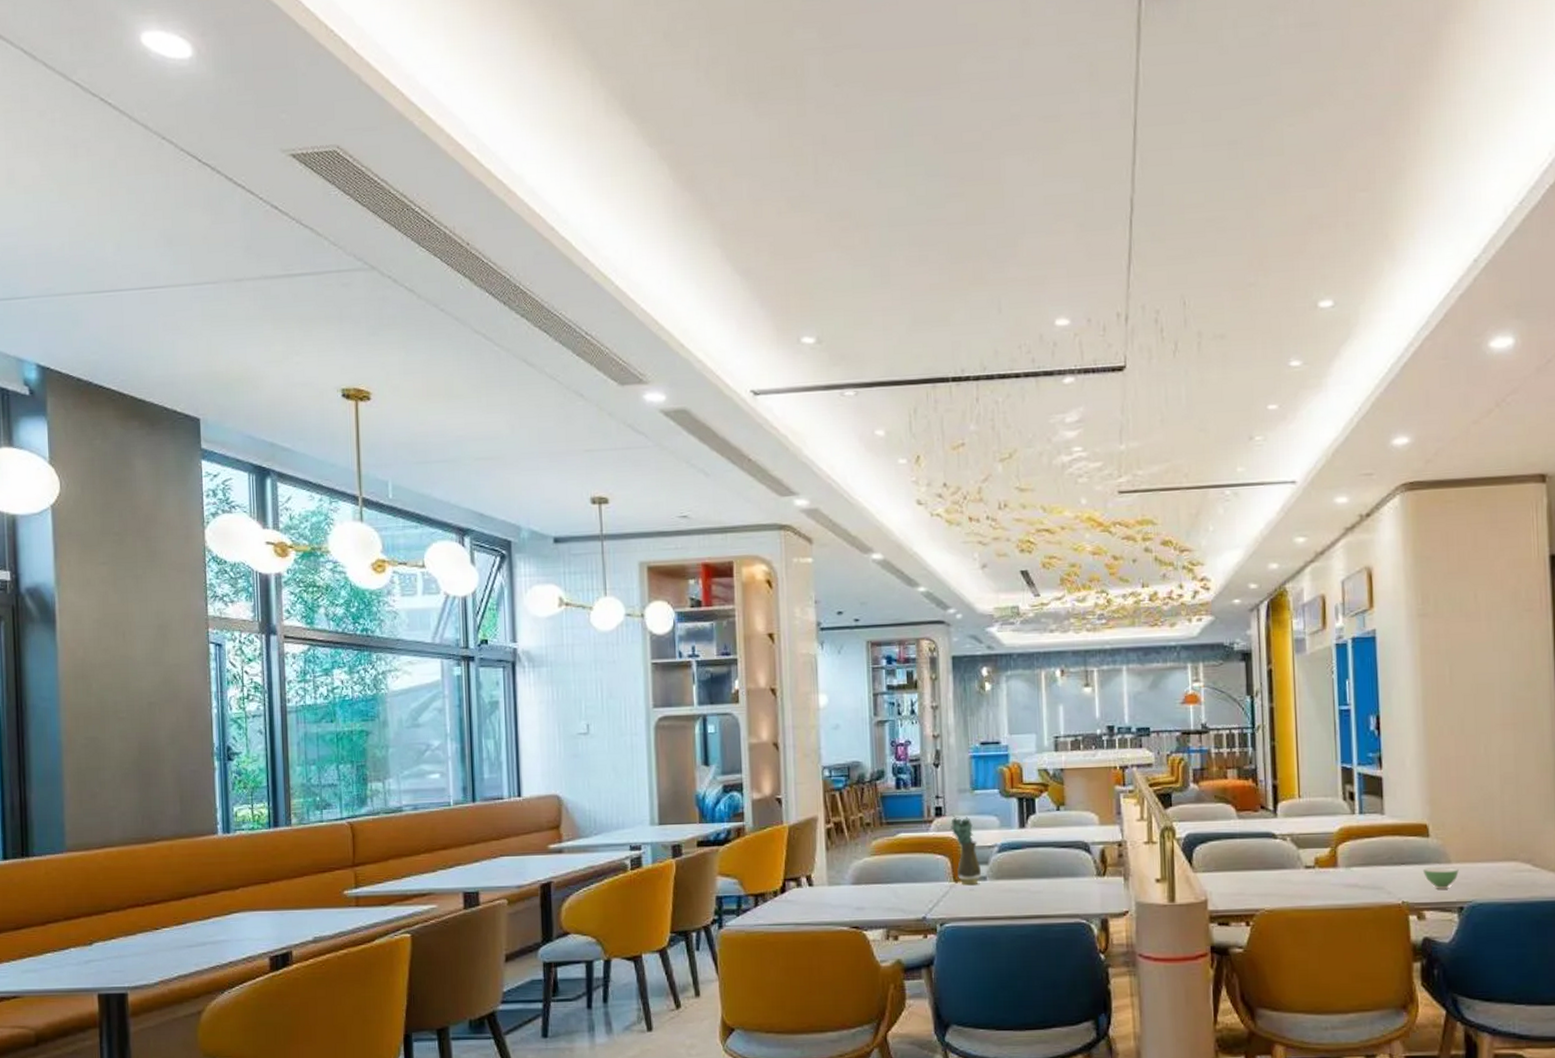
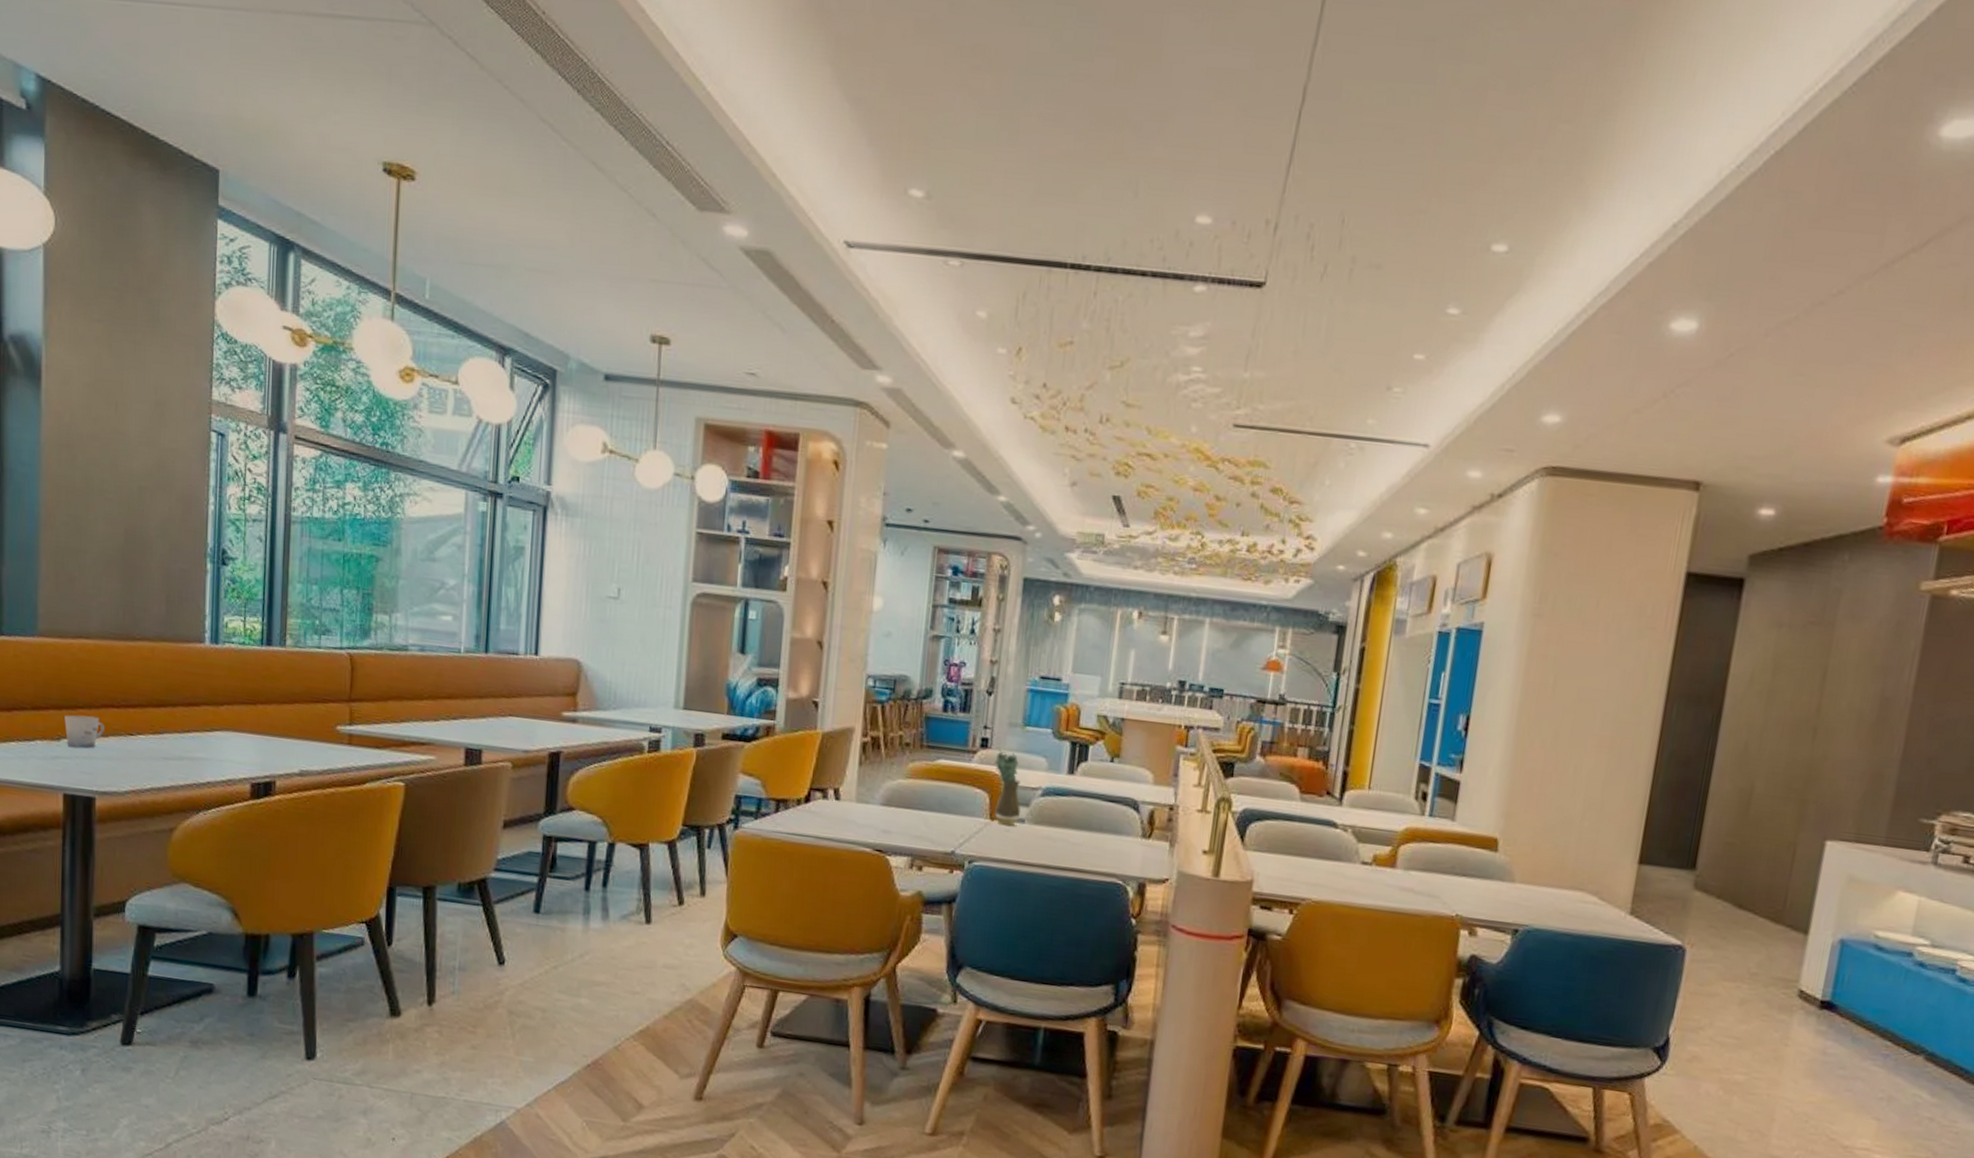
cup: none [95,917,132,950] -> present [64,715,104,749]
bowl: present [1423,867,1459,889] -> none [1484,883,1522,909]

